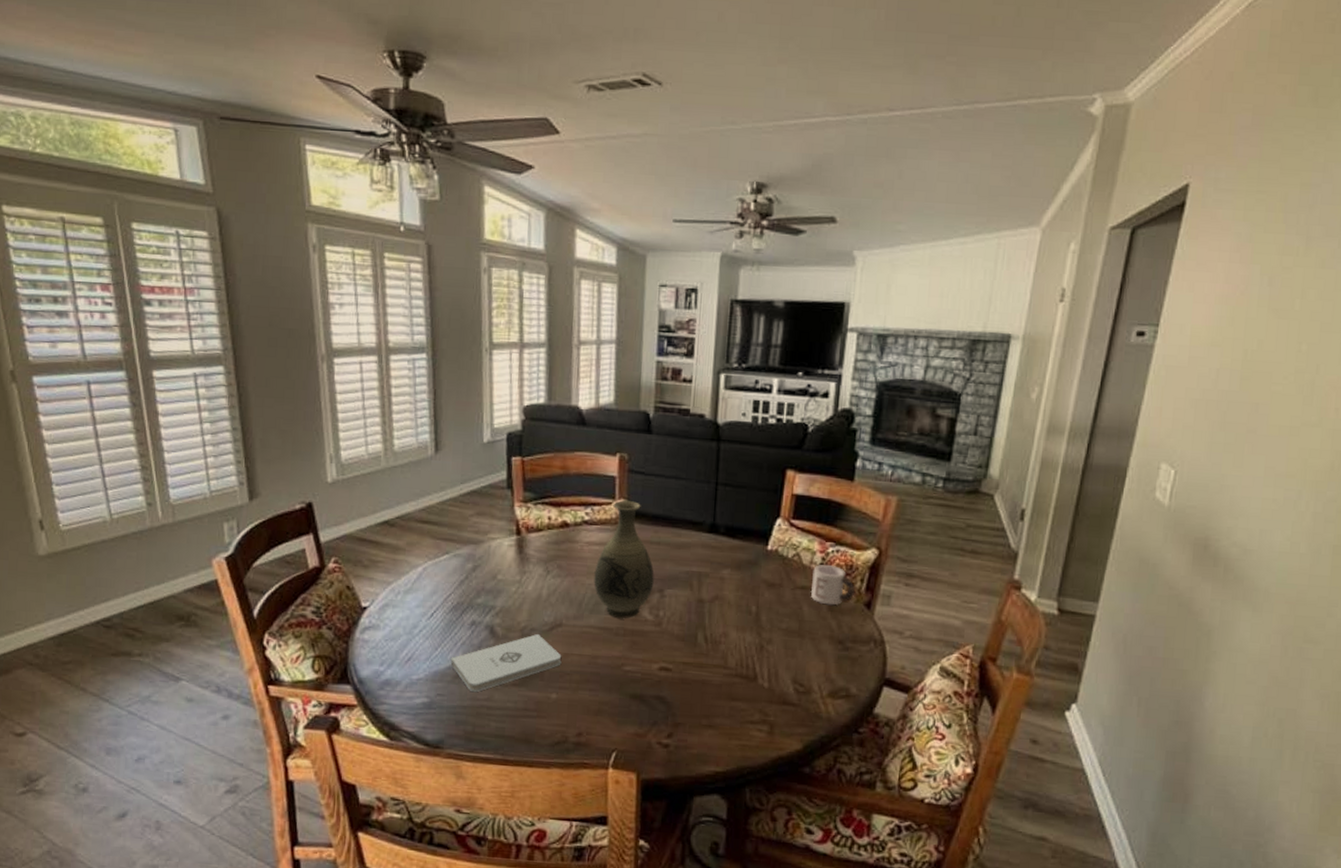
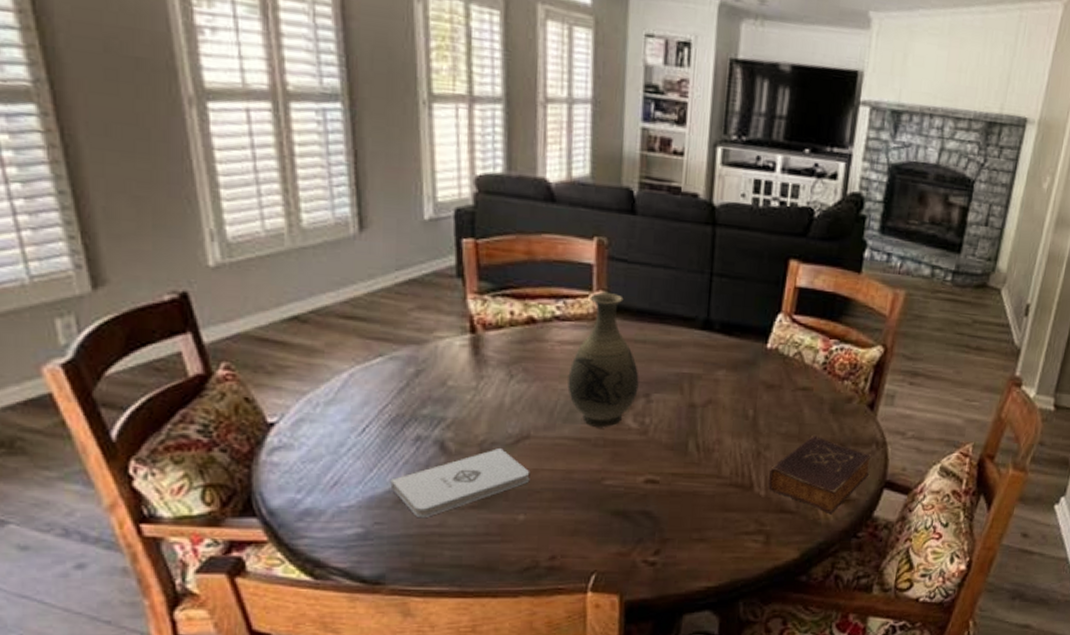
book: none [771,631,870,708] -> present [768,434,872,514]
mug: present [810,565,856,605] -> none [812,364,859,407]

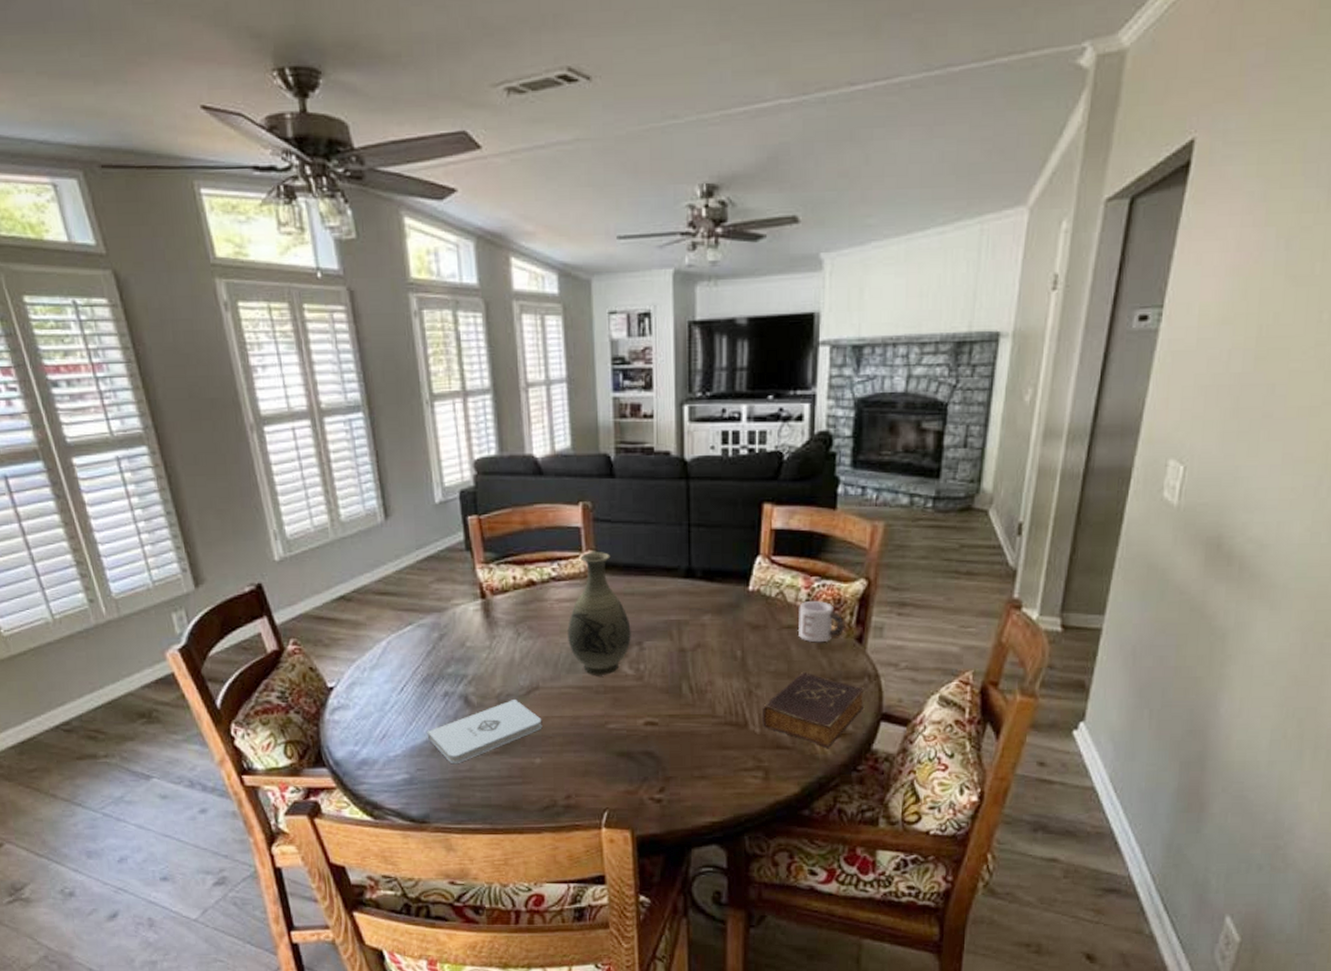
mug: none [812,364,859,407] -> present [797,601,845,643]

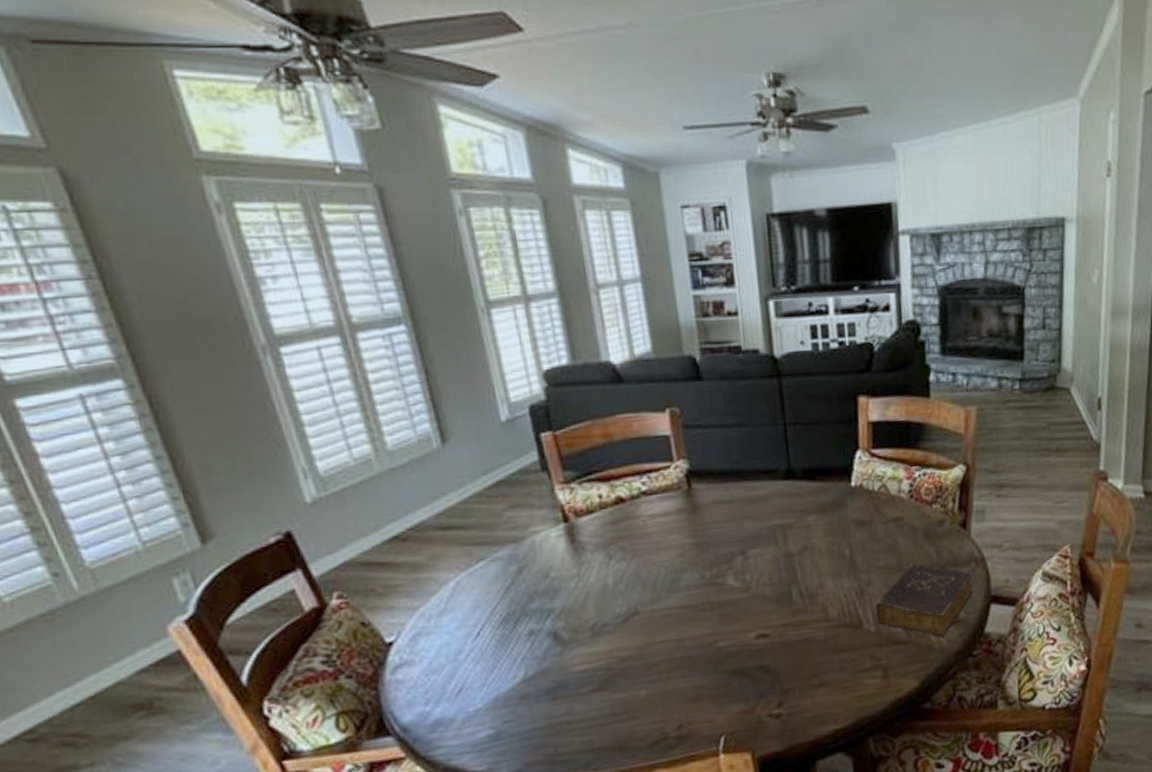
notepad: present [427,698,542,764] -> none [512,628,645,711]
vase: present [567,552,631,675] -> none [664,460,734,592]
mug: present [797,601,845,643] -> none [902,490,949,534]

